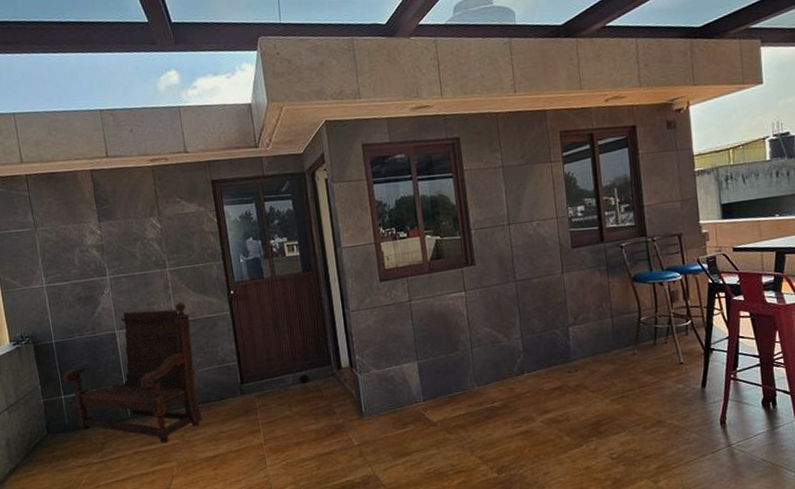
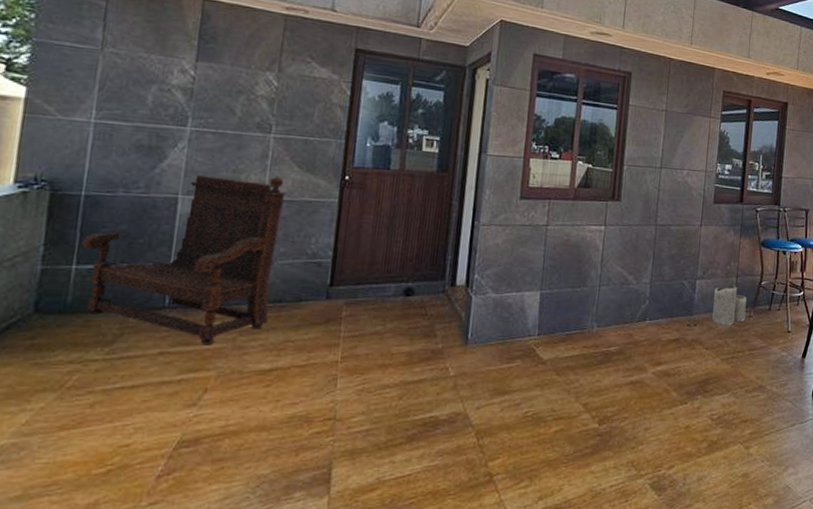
vase: none [589,325,629,368] -> present [712,285,747,326]

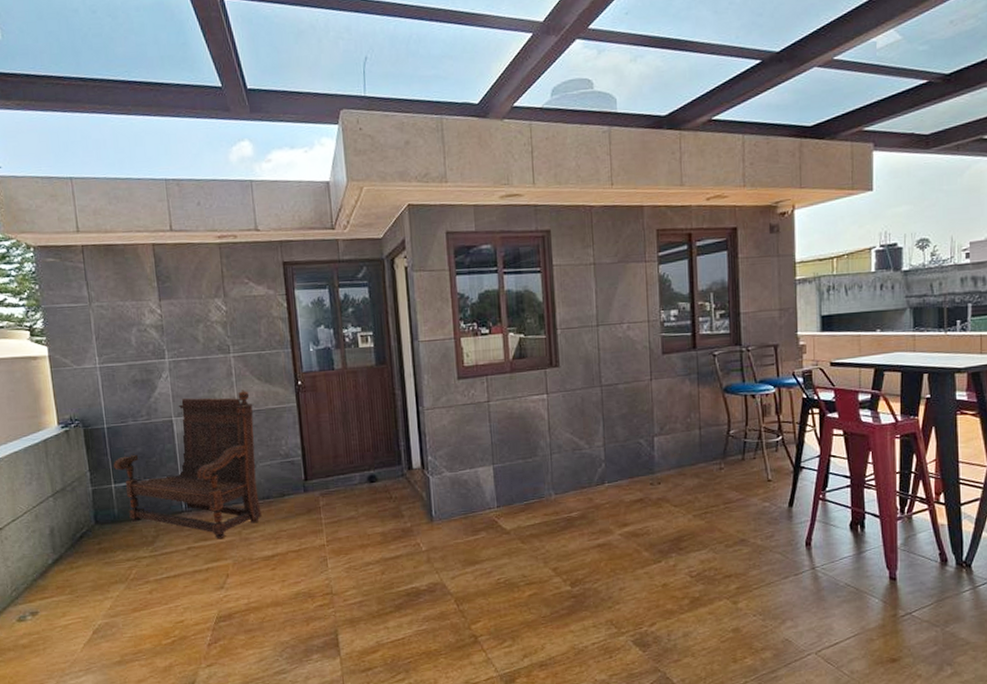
vase: present [712,285,747,326] -> none [675,437,715,481]

